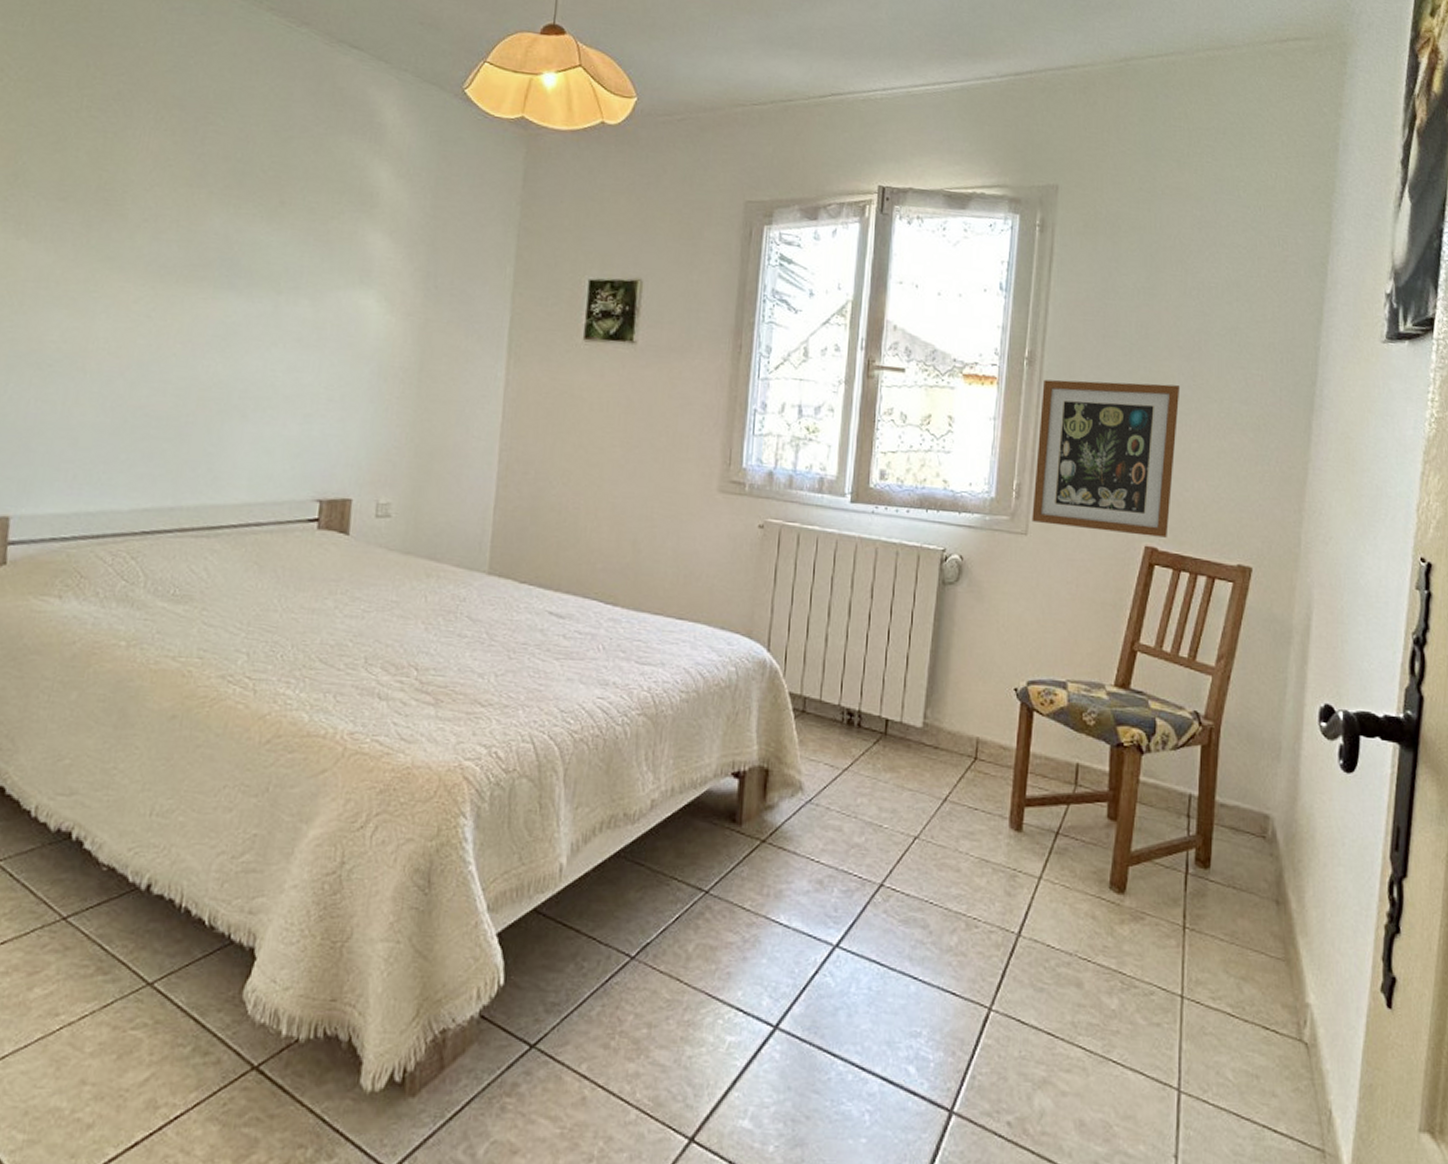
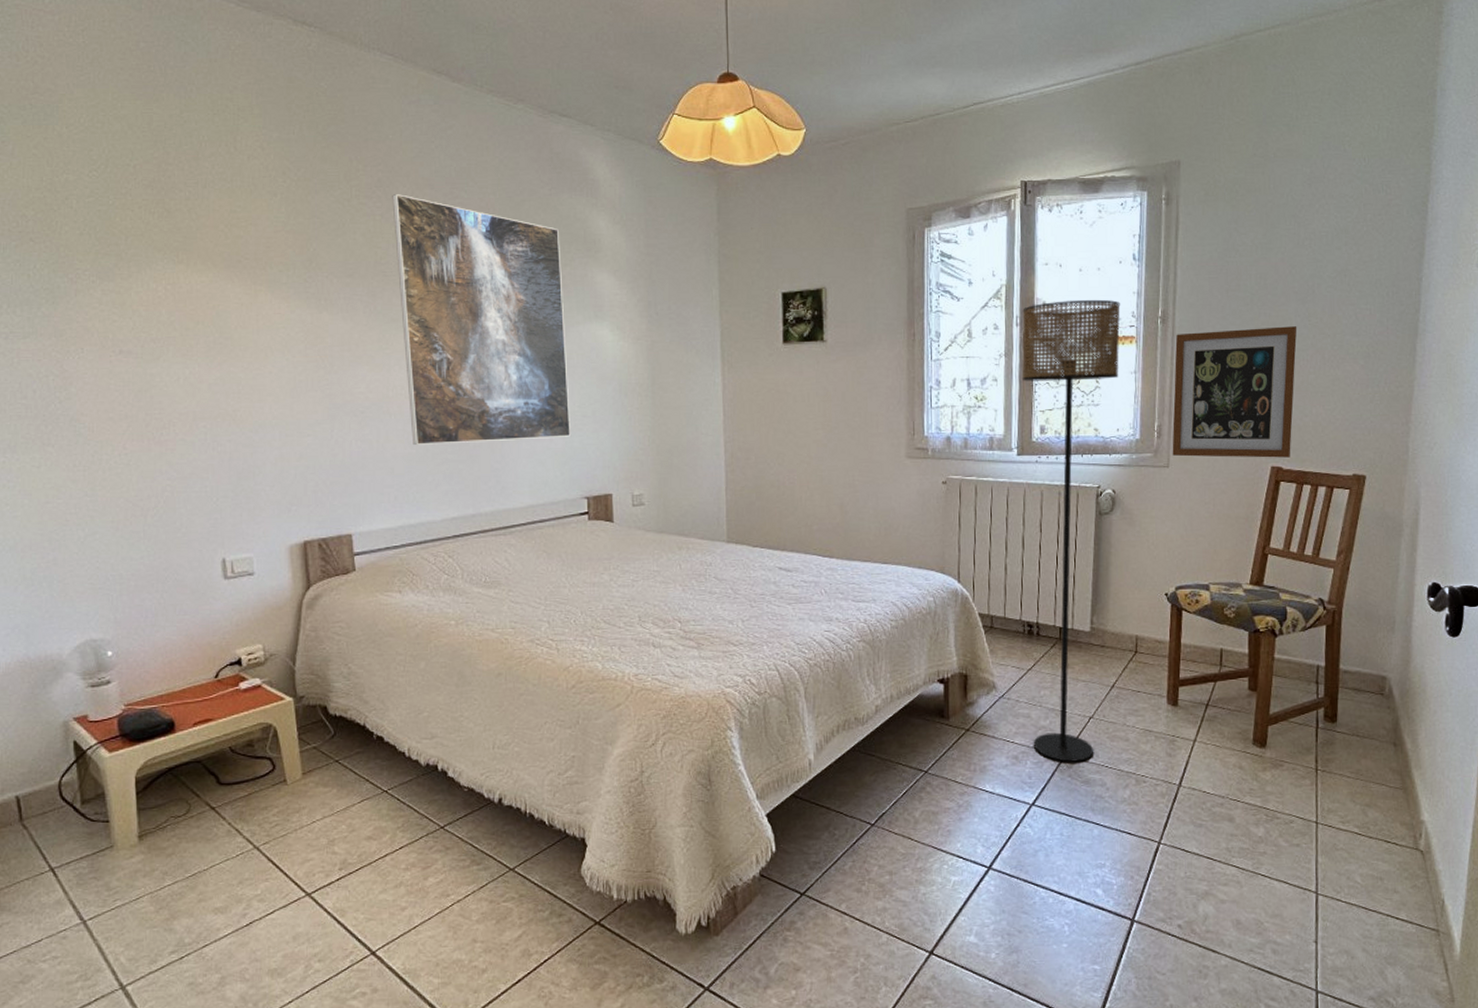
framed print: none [108,111,330,424] -> present [392,194,570,446]
floor lamp: none [843,326,982,894] -> present [1022,299,1120,762]

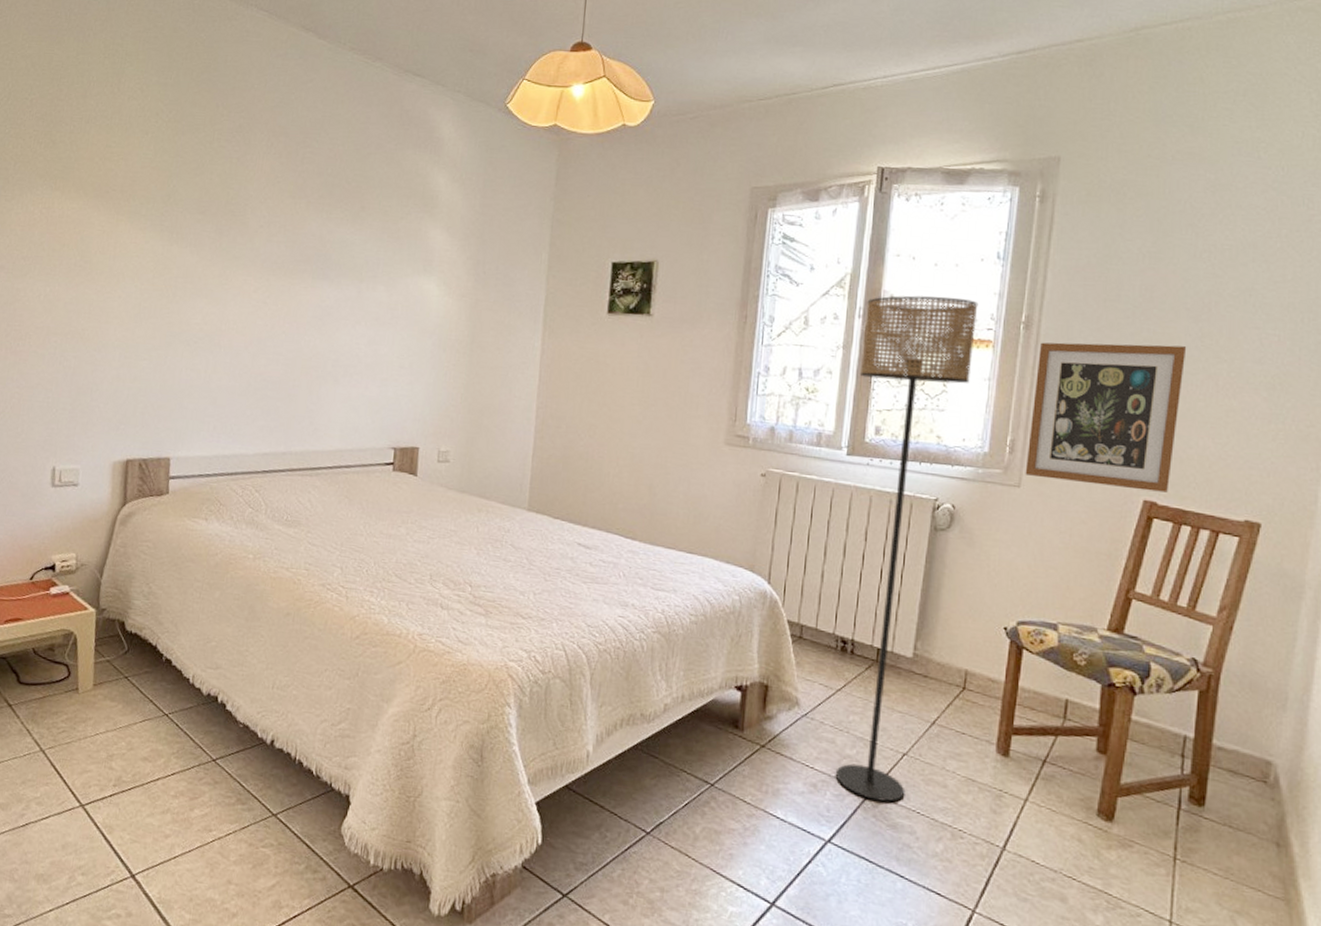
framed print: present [392,194,570,446] -> none [237,140,400,386]

